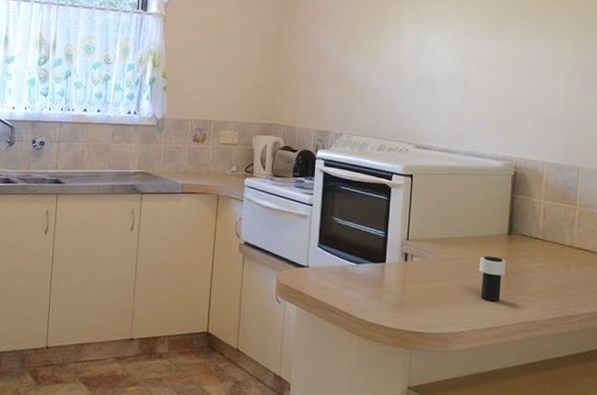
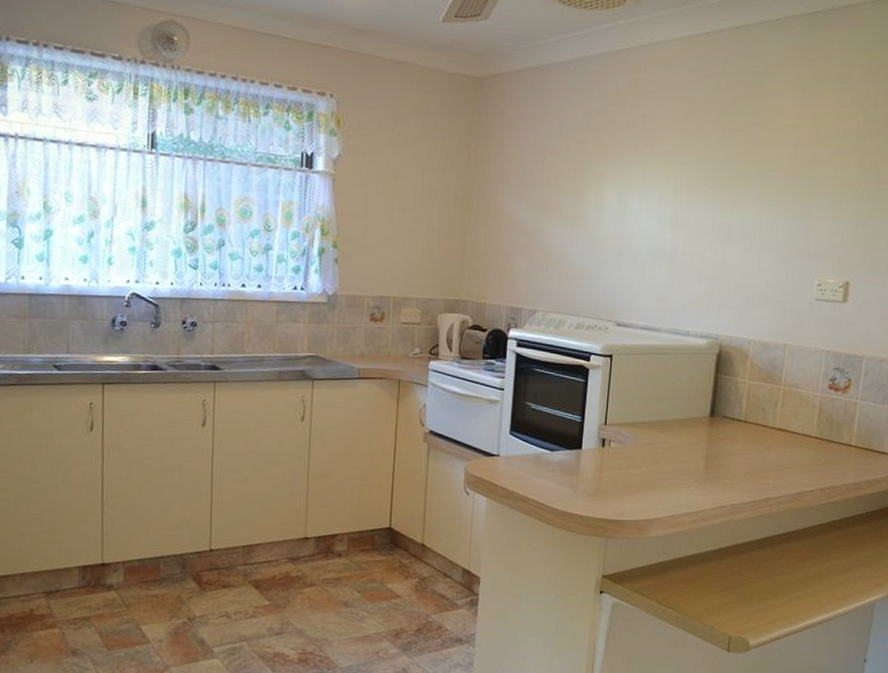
cup: present [479,255,507,302] -> none [679,439,708,486]

